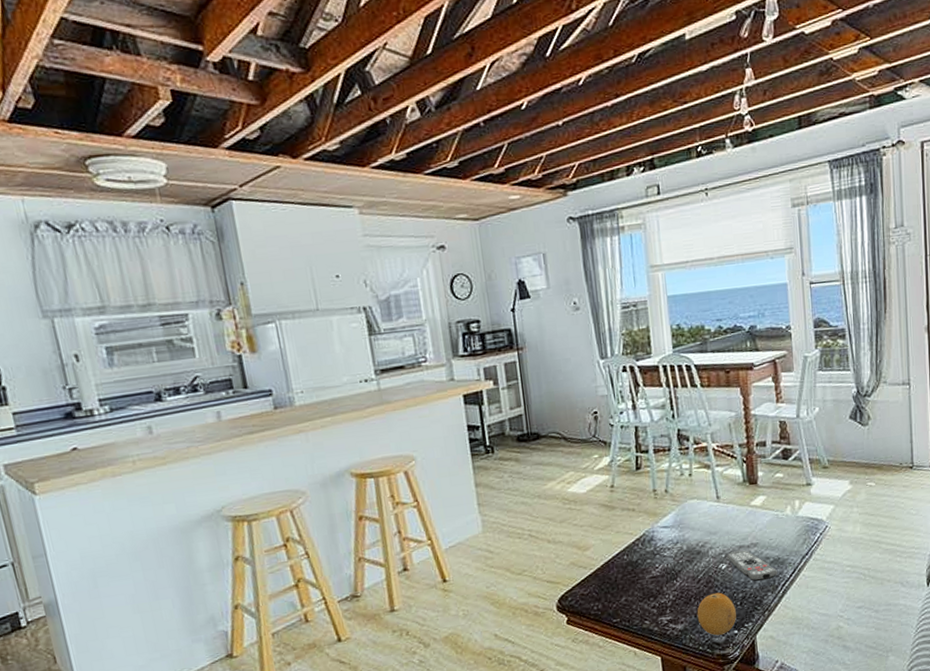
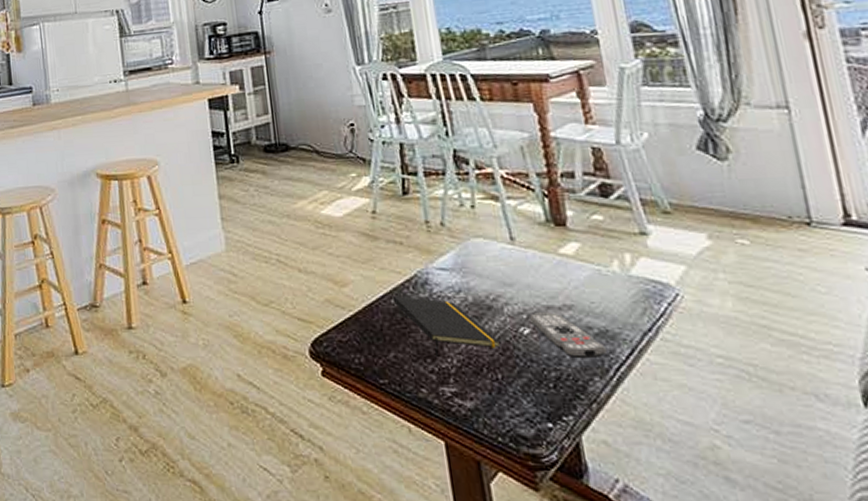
notepad: none [625,551,705,595] -> present [392,297,501,356]
fruit: present [697,592,736,636] -> none [491,366,550,426]

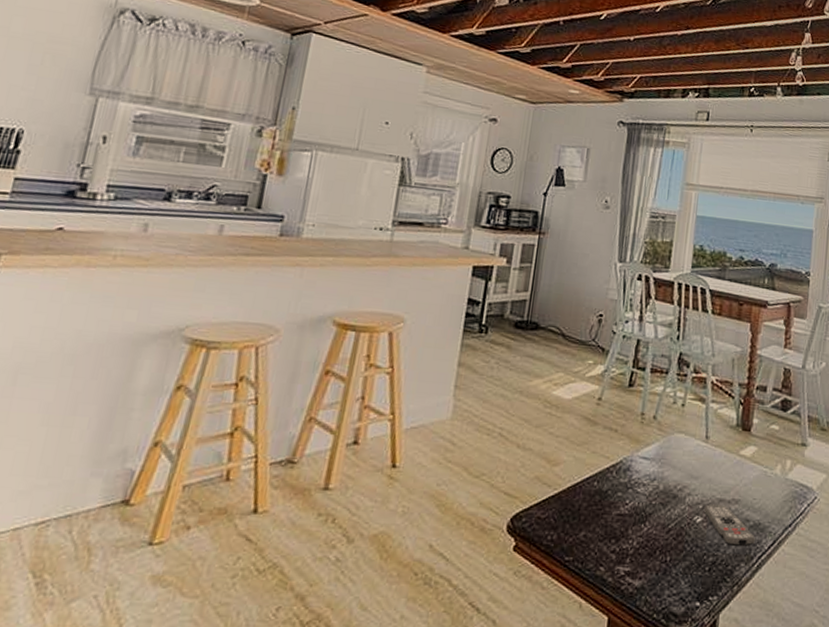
notepad: present [392,297,501,356] -> none [595,480,677,538]

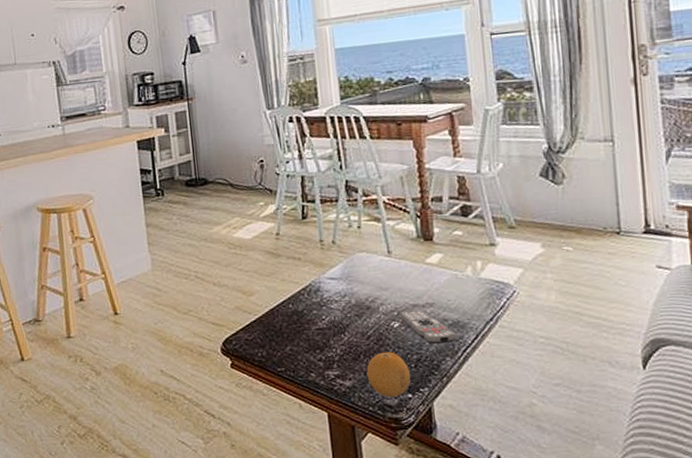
fruit: none [658,550,703,604] -> present [366,352,411,397]

